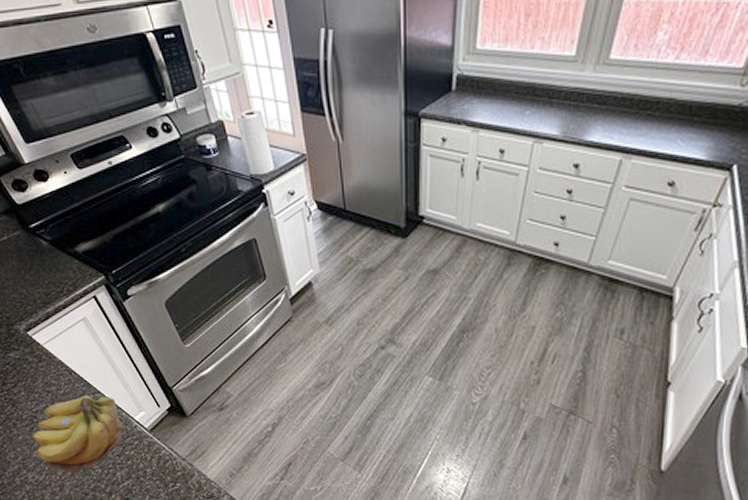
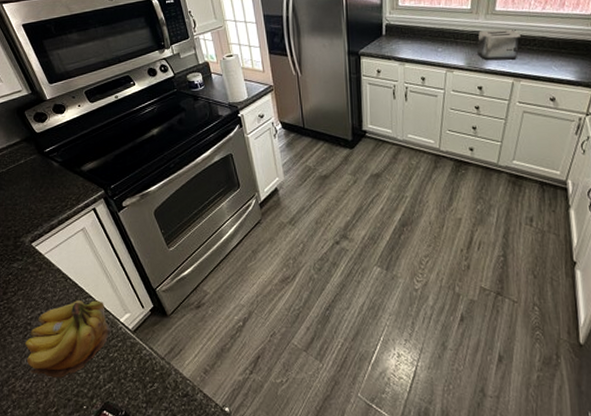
toaster: none [578,86,640,130] -> present [477,29,521,61]

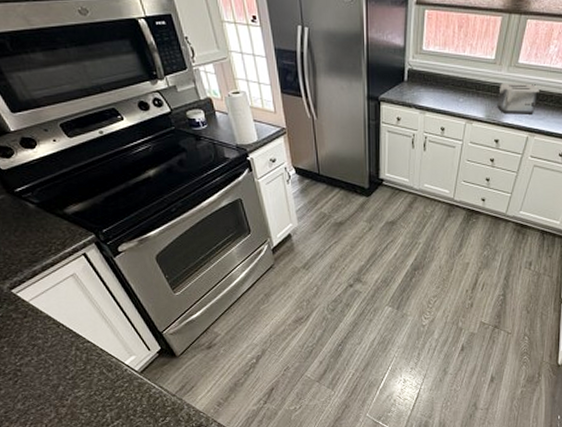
fruit: present [25,300,111,378] -> none [17,345,116,419]

